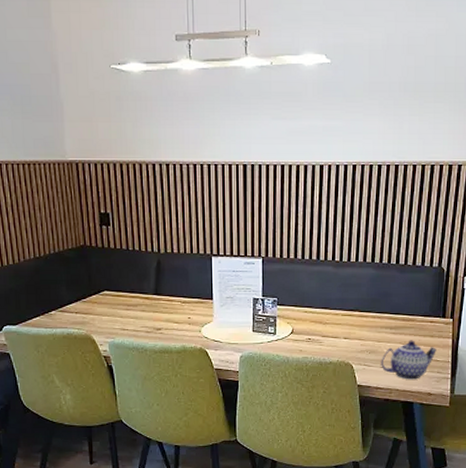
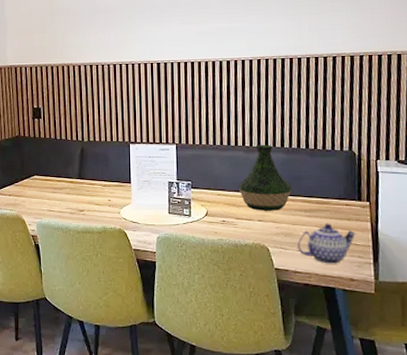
vase: none [325,259,379,328] -> present [238,144,292,211]

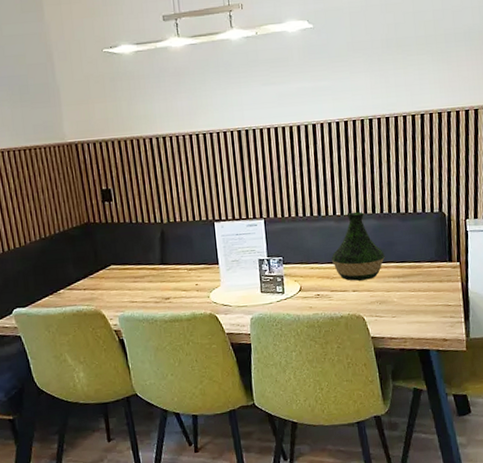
teapot: present [297,223,355,264] -> none [392,286,447,327]

